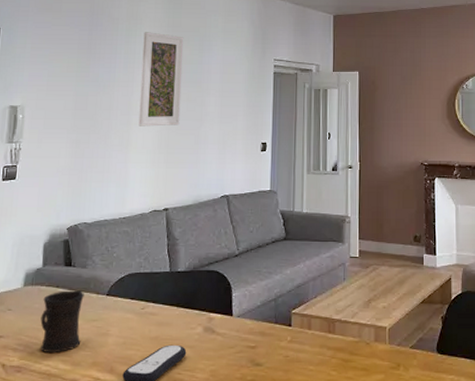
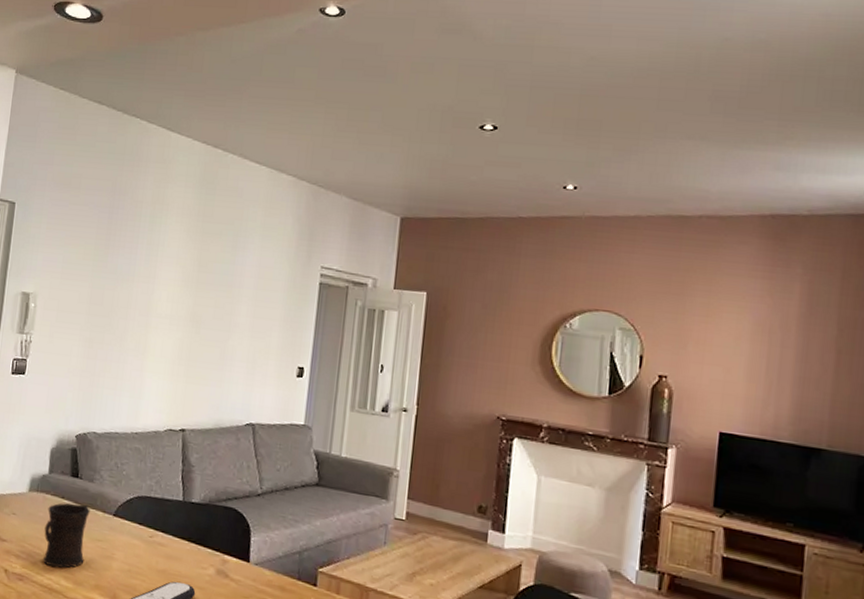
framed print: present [138,32,184,127] -> none [158,220,216,335]

